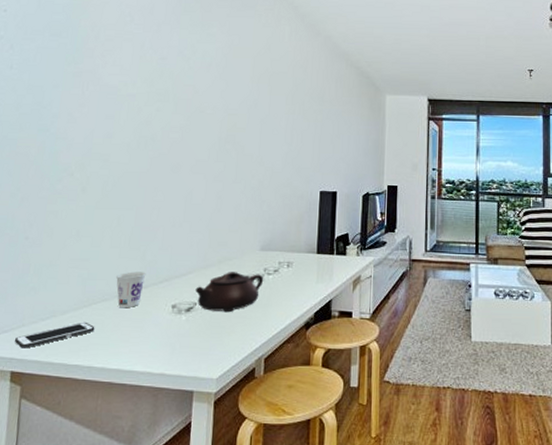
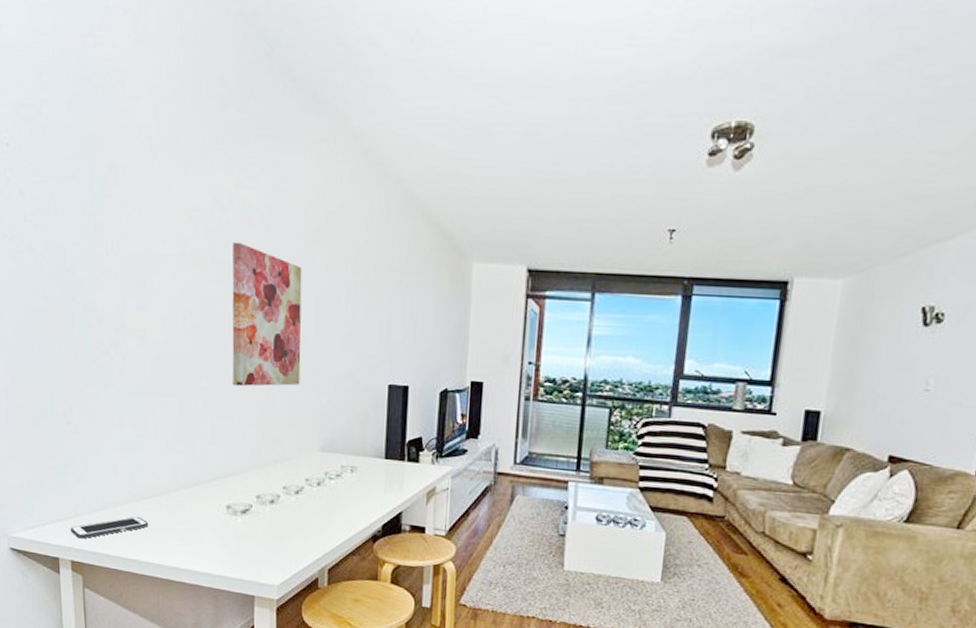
cup: present [116,271,146,308] -> none [165,466,197,506]
wall art: none [185,82,250,198] -> present [232,241,303,387]
teapot: present [195,272,264,313] -> none [250,473,325,518]

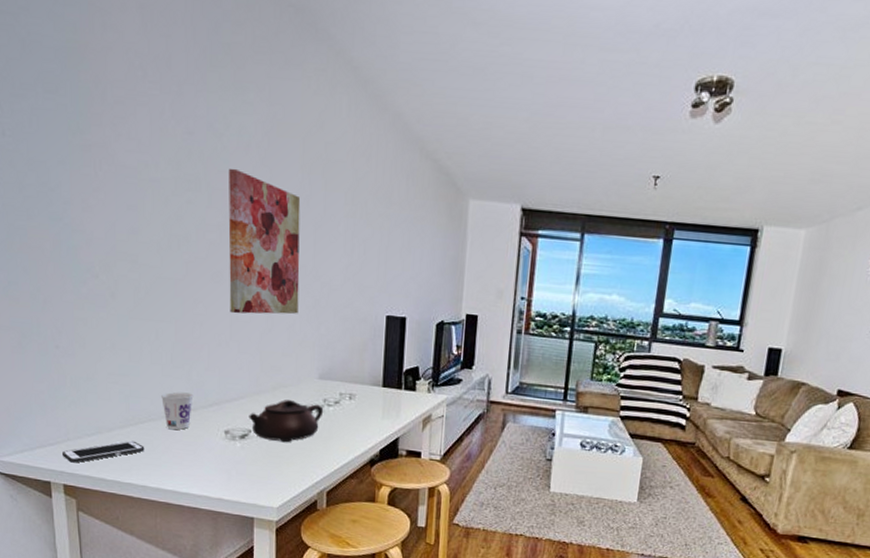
cup: none [165,466,197,506] -> present [161,392,194,431]
teapot: none [250,473,325,518] -> present [249,400,324,443]

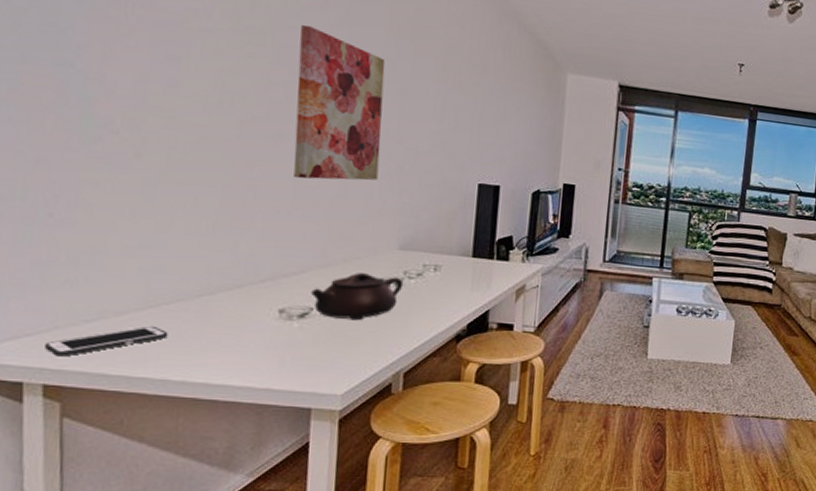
cup: present [161,392,194,431] -> none [196,266,241,311]

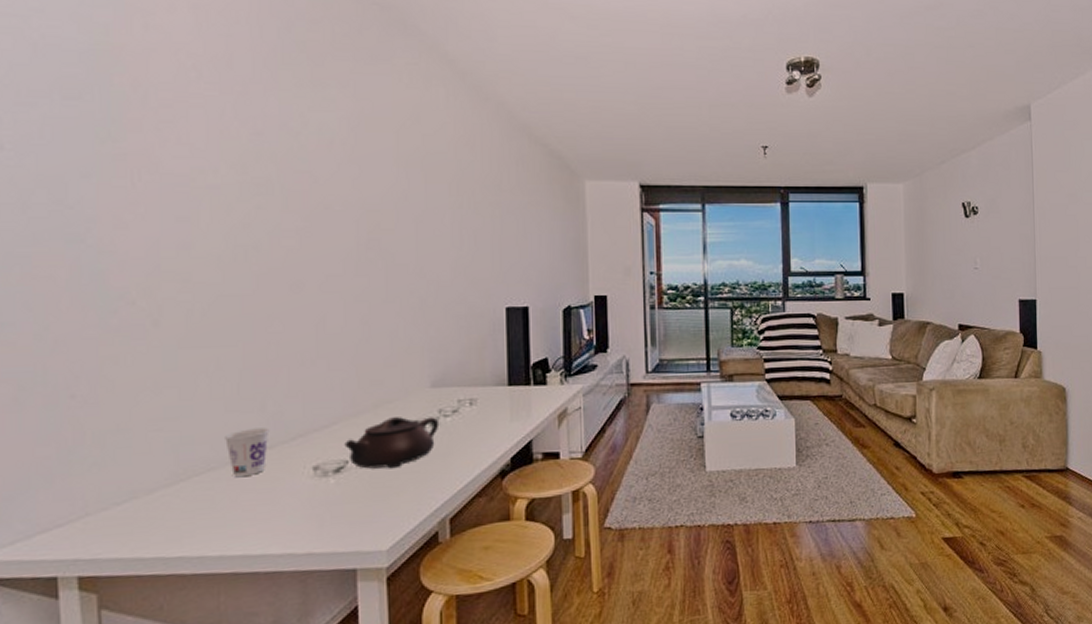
cell phone: present [45,325,168,357] -> none [77,500,202,545]
cup: none [196,266,241,311] -> present [225,428,270,478]
wall art: present [294,24,386,181] -> none [309,167,402,327]

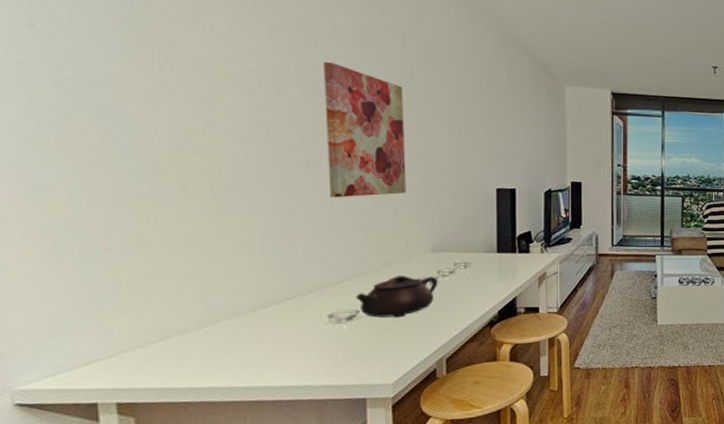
cup: present [225,428,270,478] -> none [249,281,290,323]
wall art: none [309,167,402,327] -> present [324,61,406,198]

